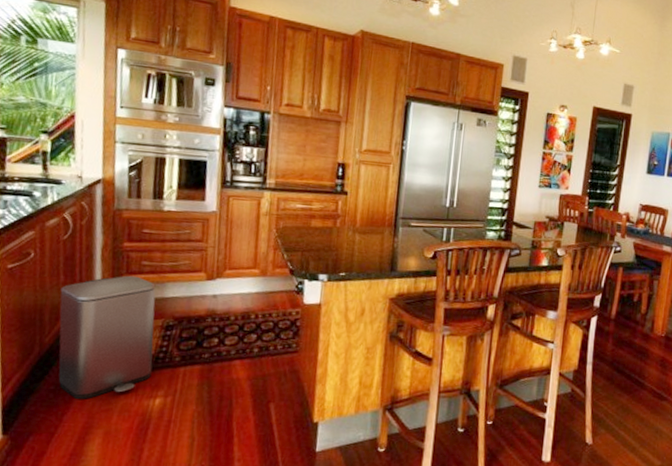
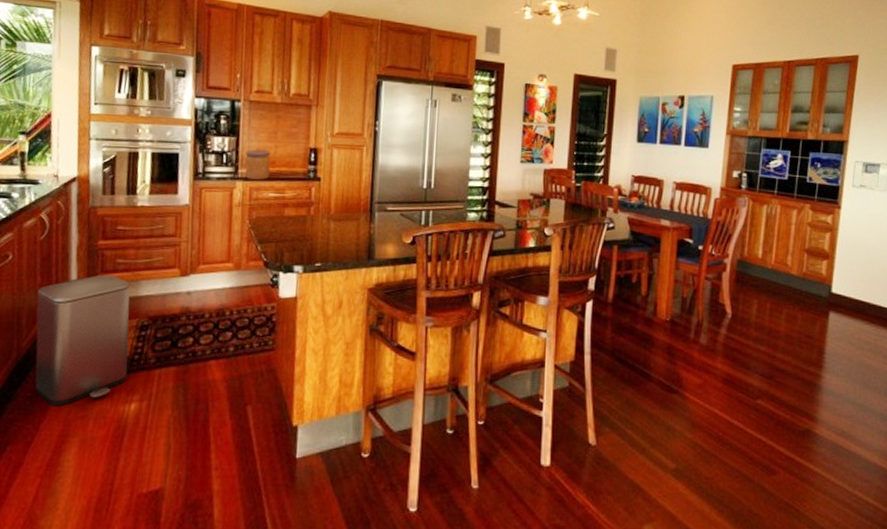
jar: none [273,161,299,192] -> present [245,149,271,181]

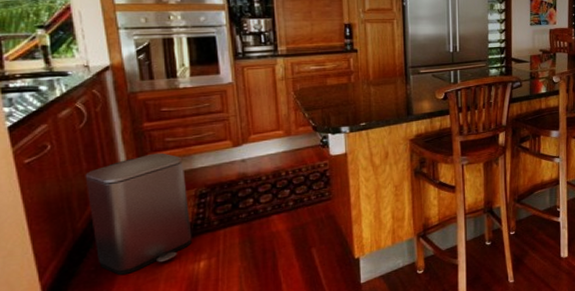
jar: present [245,149,271,181] -> none [283,28,309,56]

